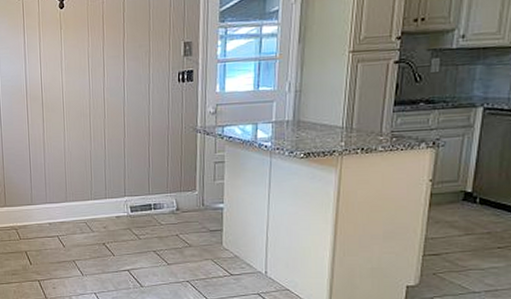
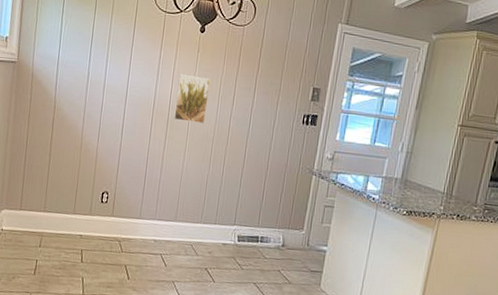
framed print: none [46,53,79,102] -> present [174,73,211,123]

